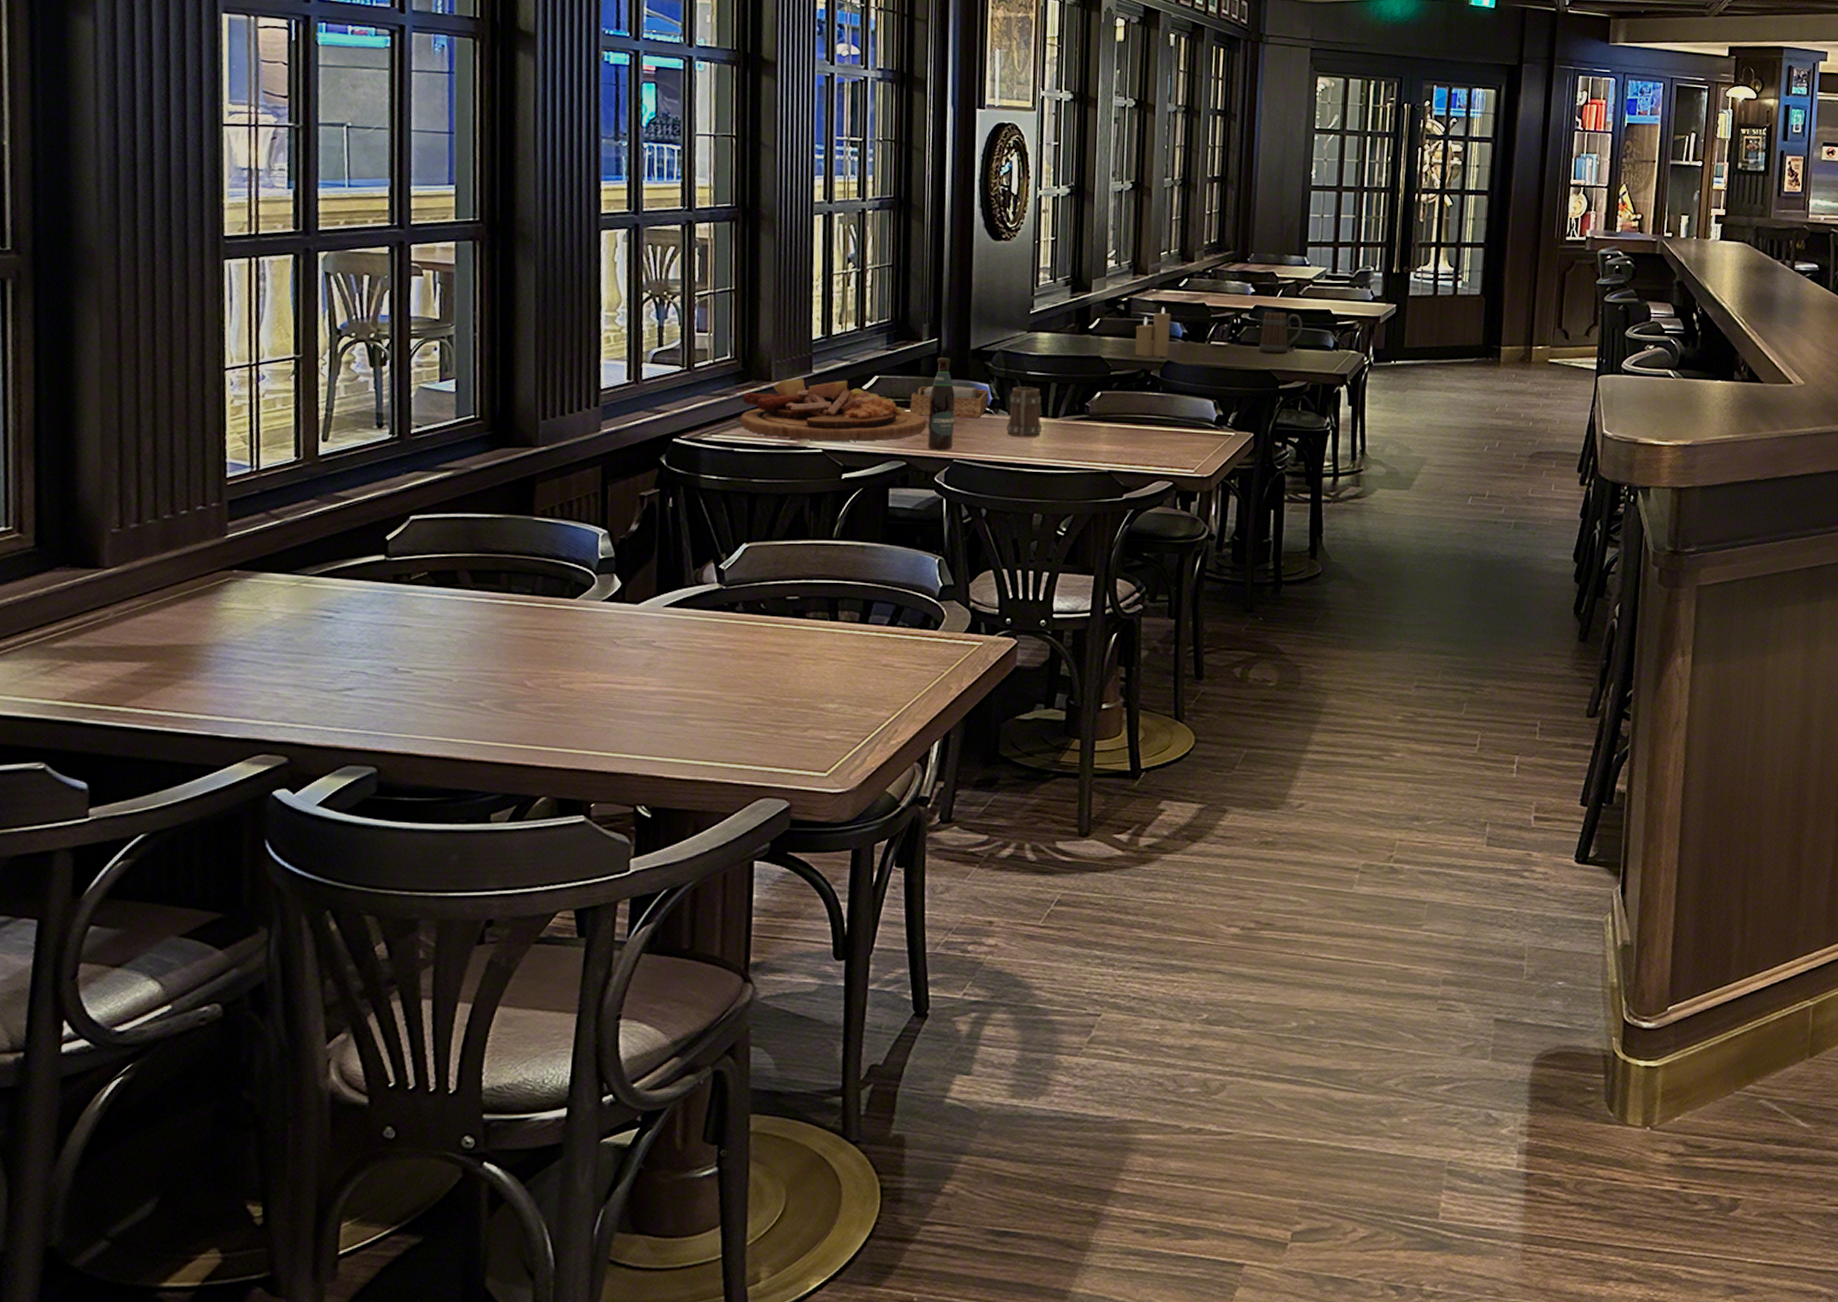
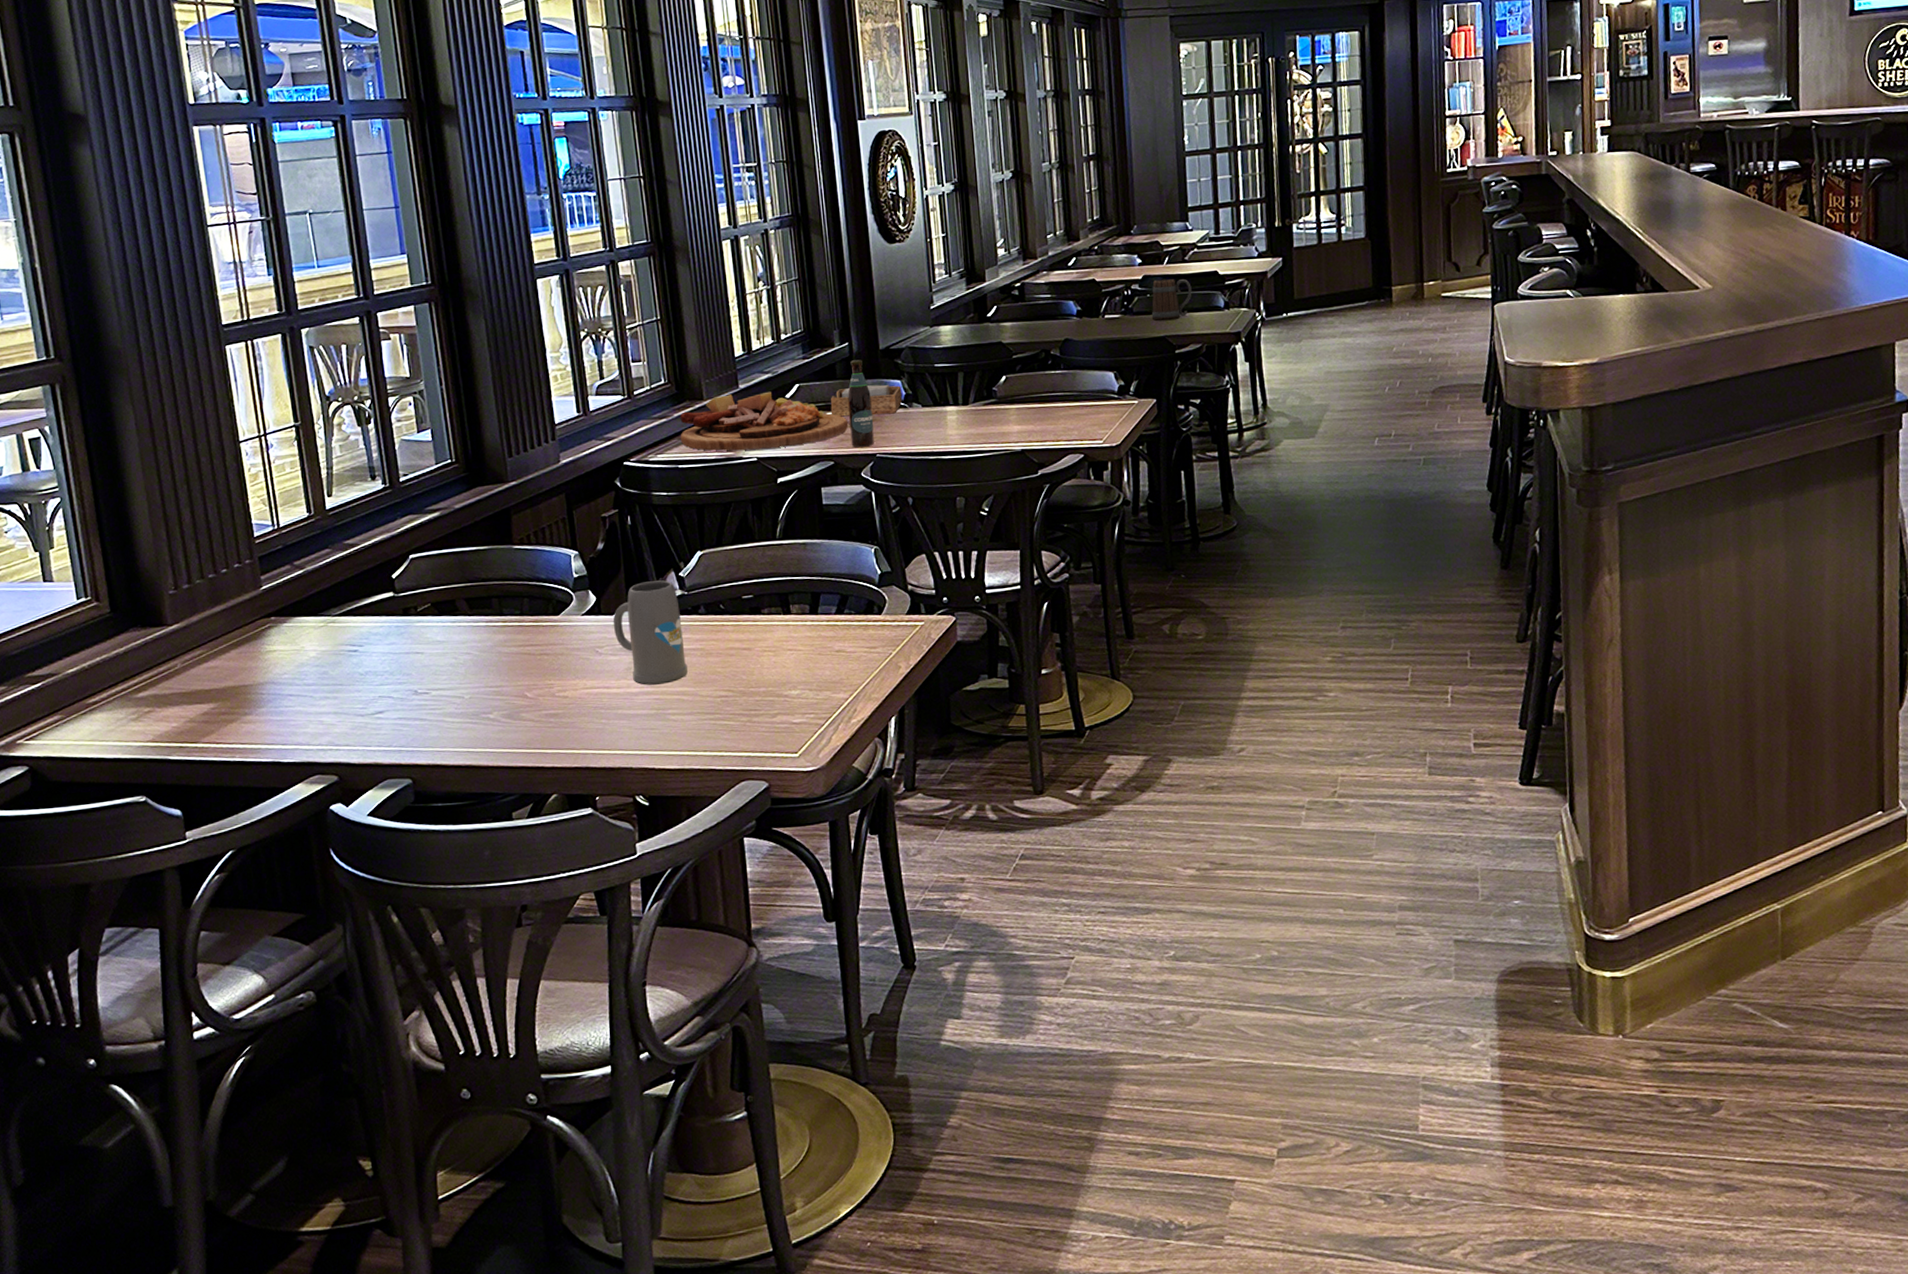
beer mug: none [636,571,716,685] -> present [613,580,689,686]
beer mug: present [1006,387,1043,438] -> none [921,378,955,427]
candle: present [1134,307,1171,357] -> none [1031,288,1066,338]

